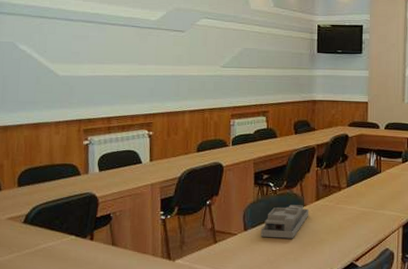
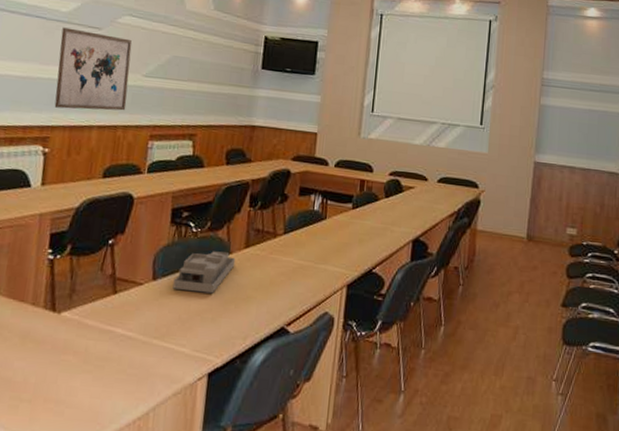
wall art: none [153,33,210,99] -> present [54,27,133,111]

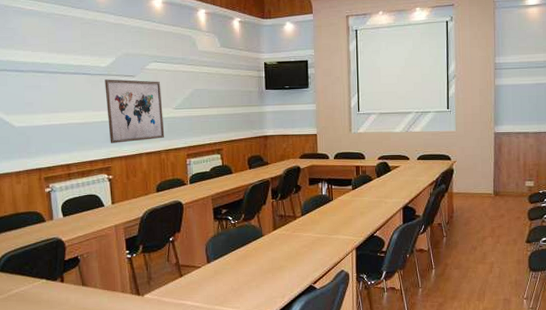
desk organizer: present [172,251,236,294] -> none [223,235,268,268]

